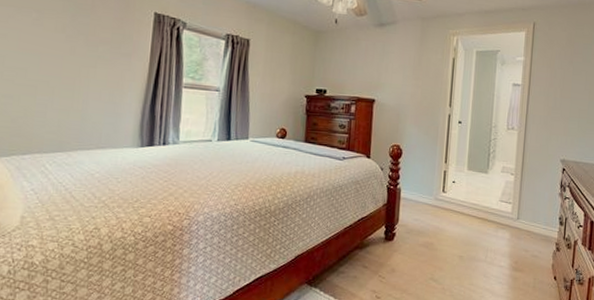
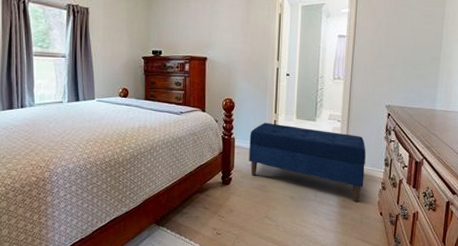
bench: none [415,173,540,265] -> present [249,123,366,203]

